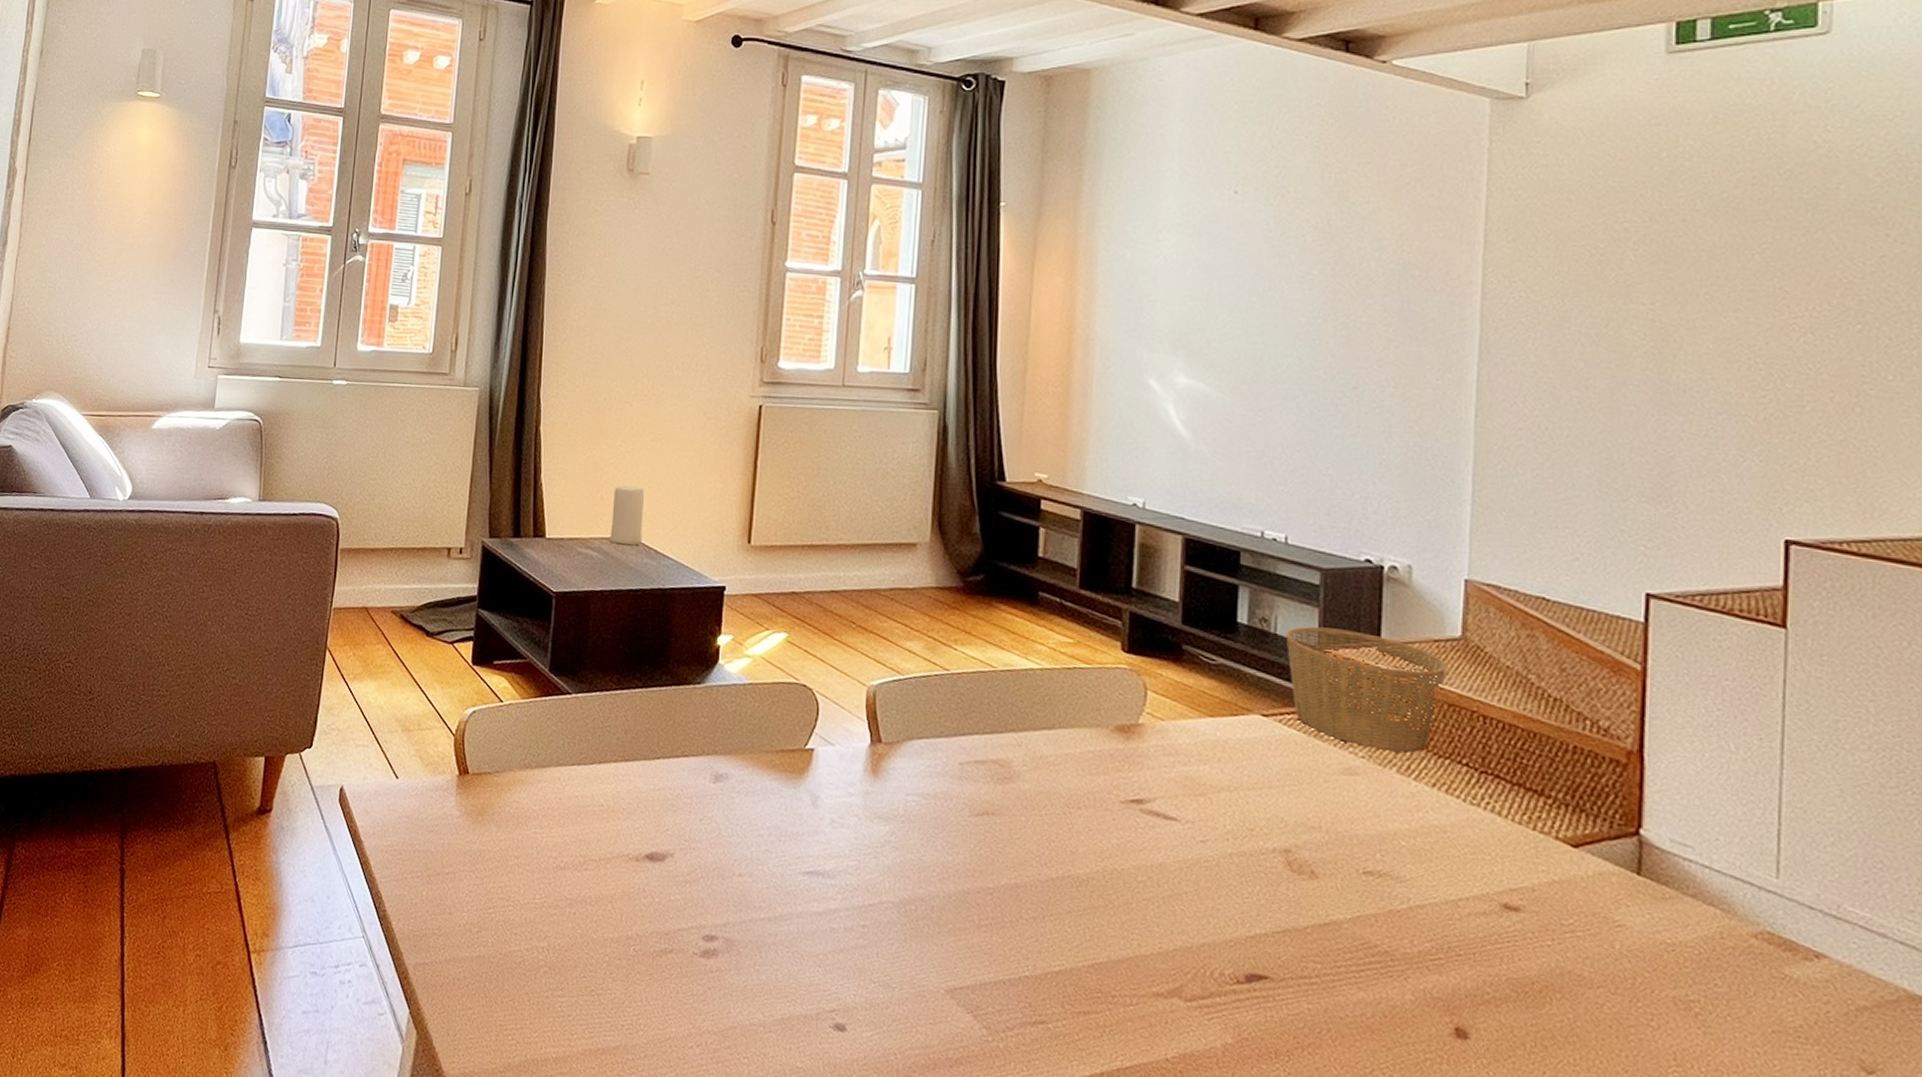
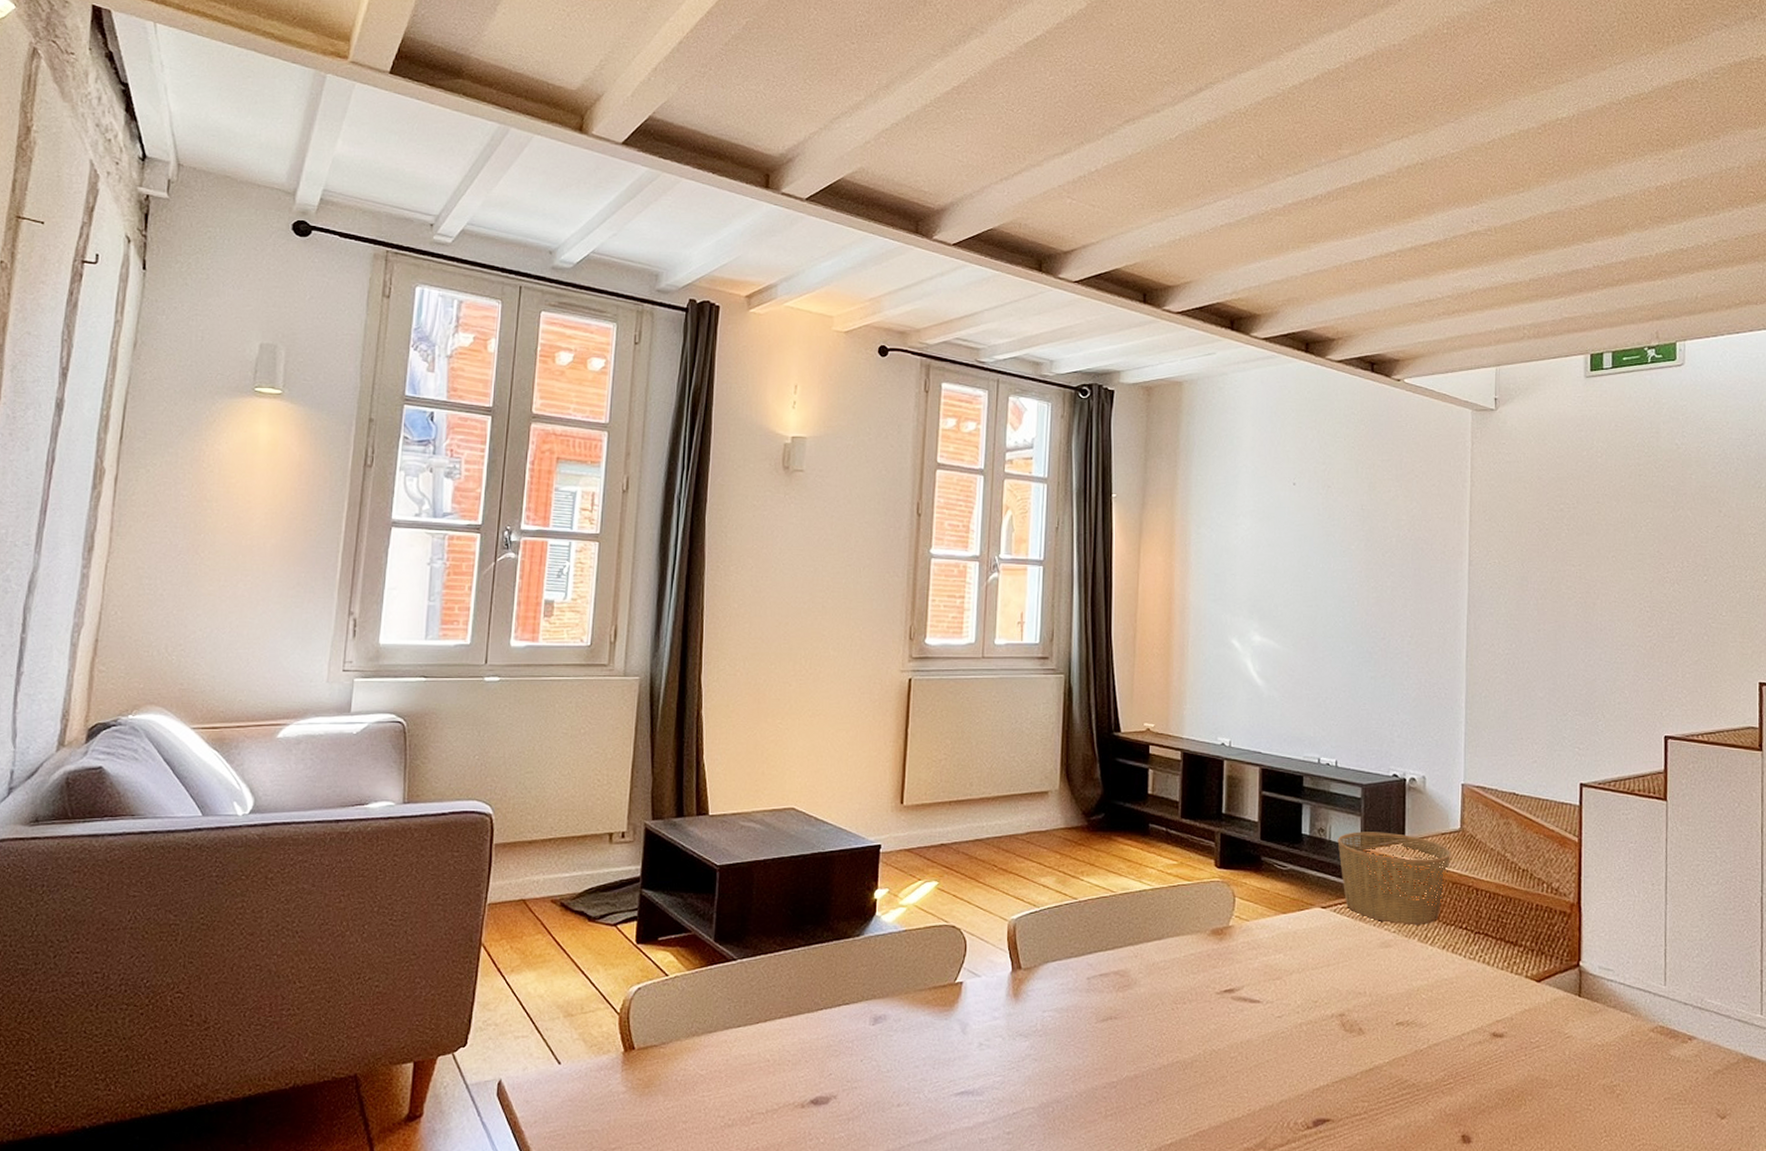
candle: present [609,485,644,547] -> none [771,760,804,817]

